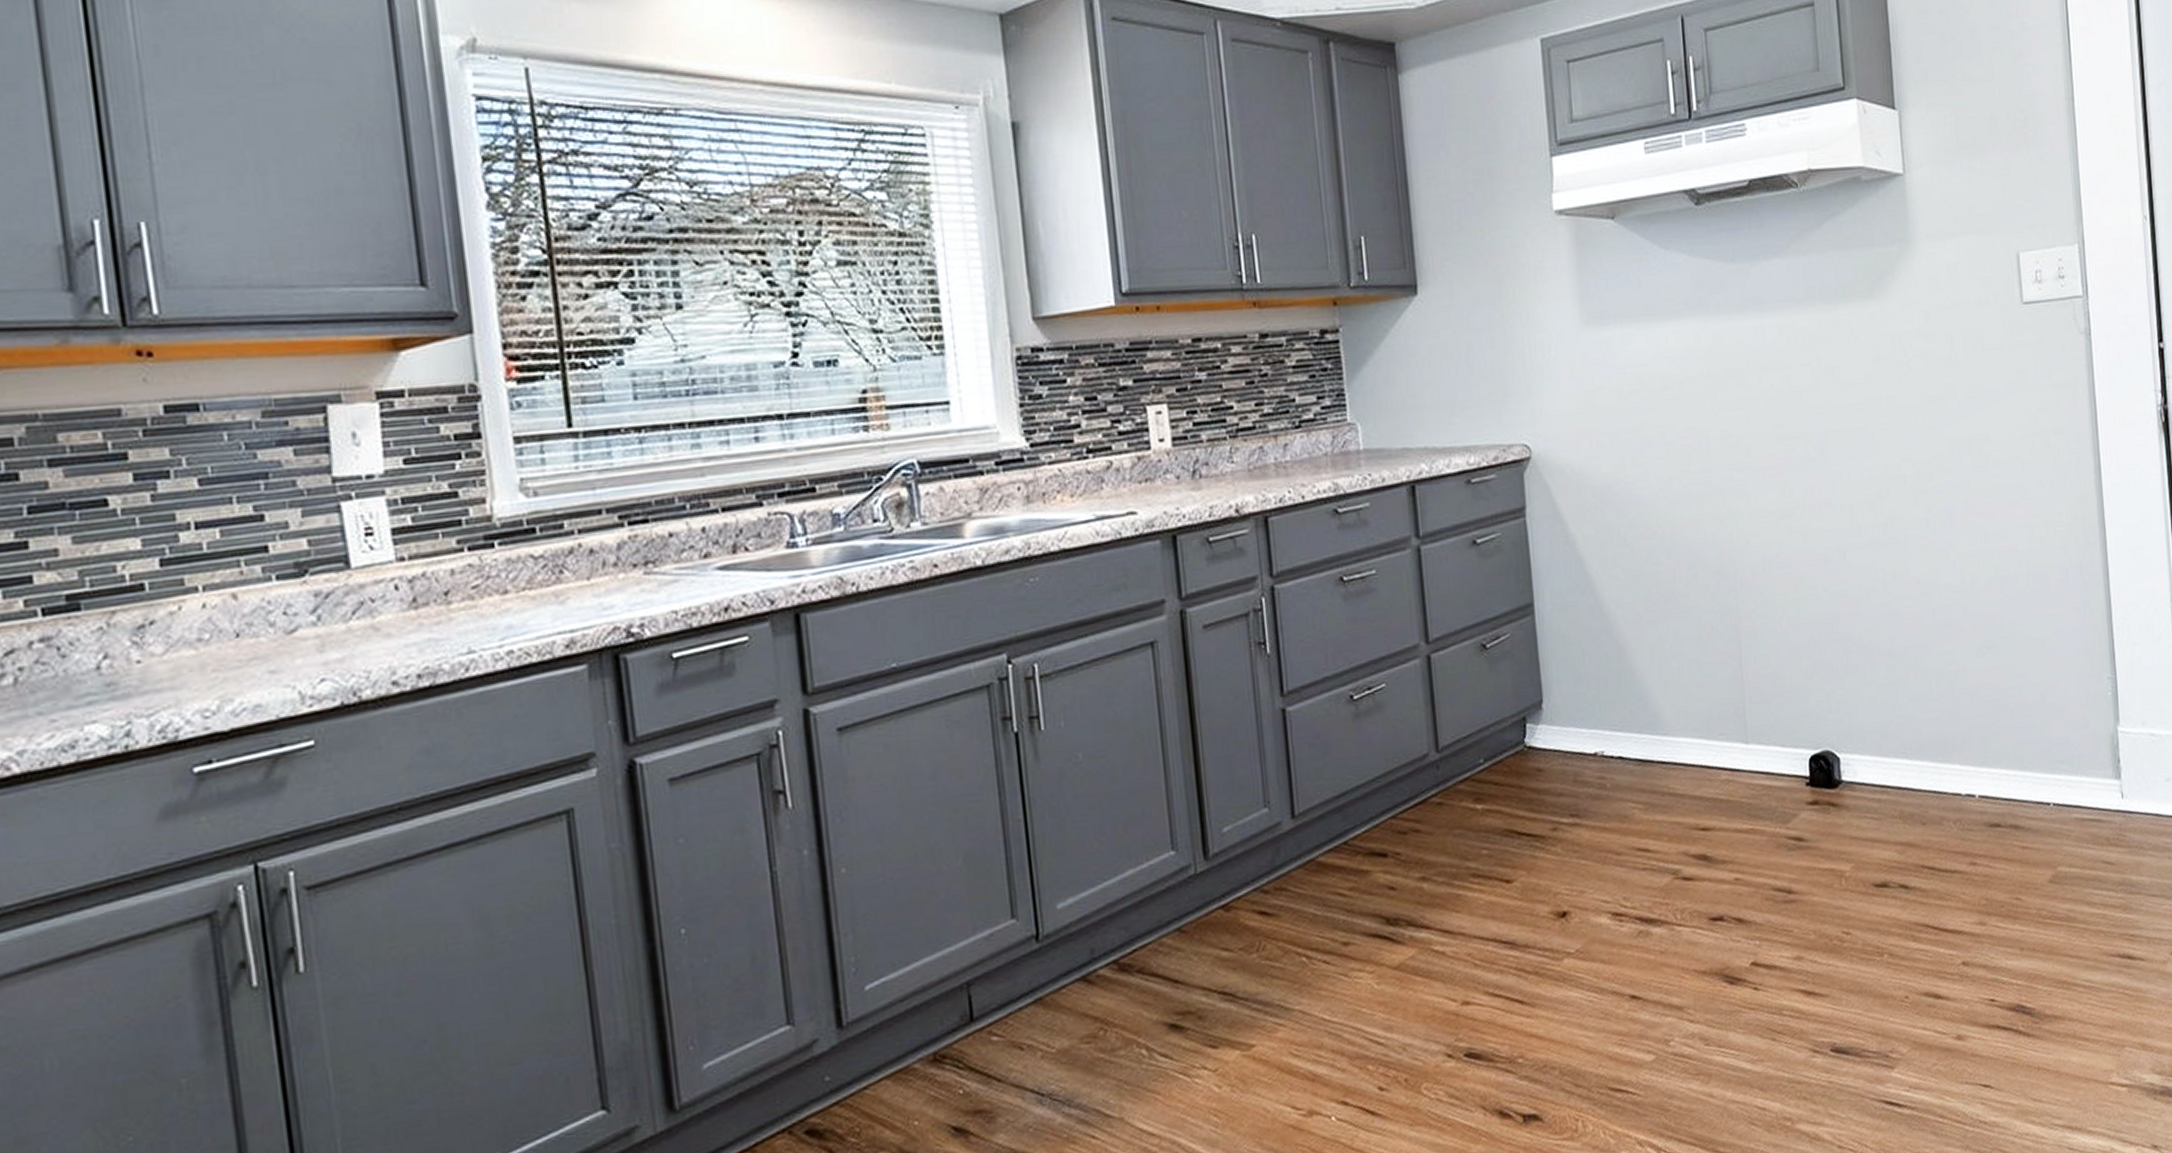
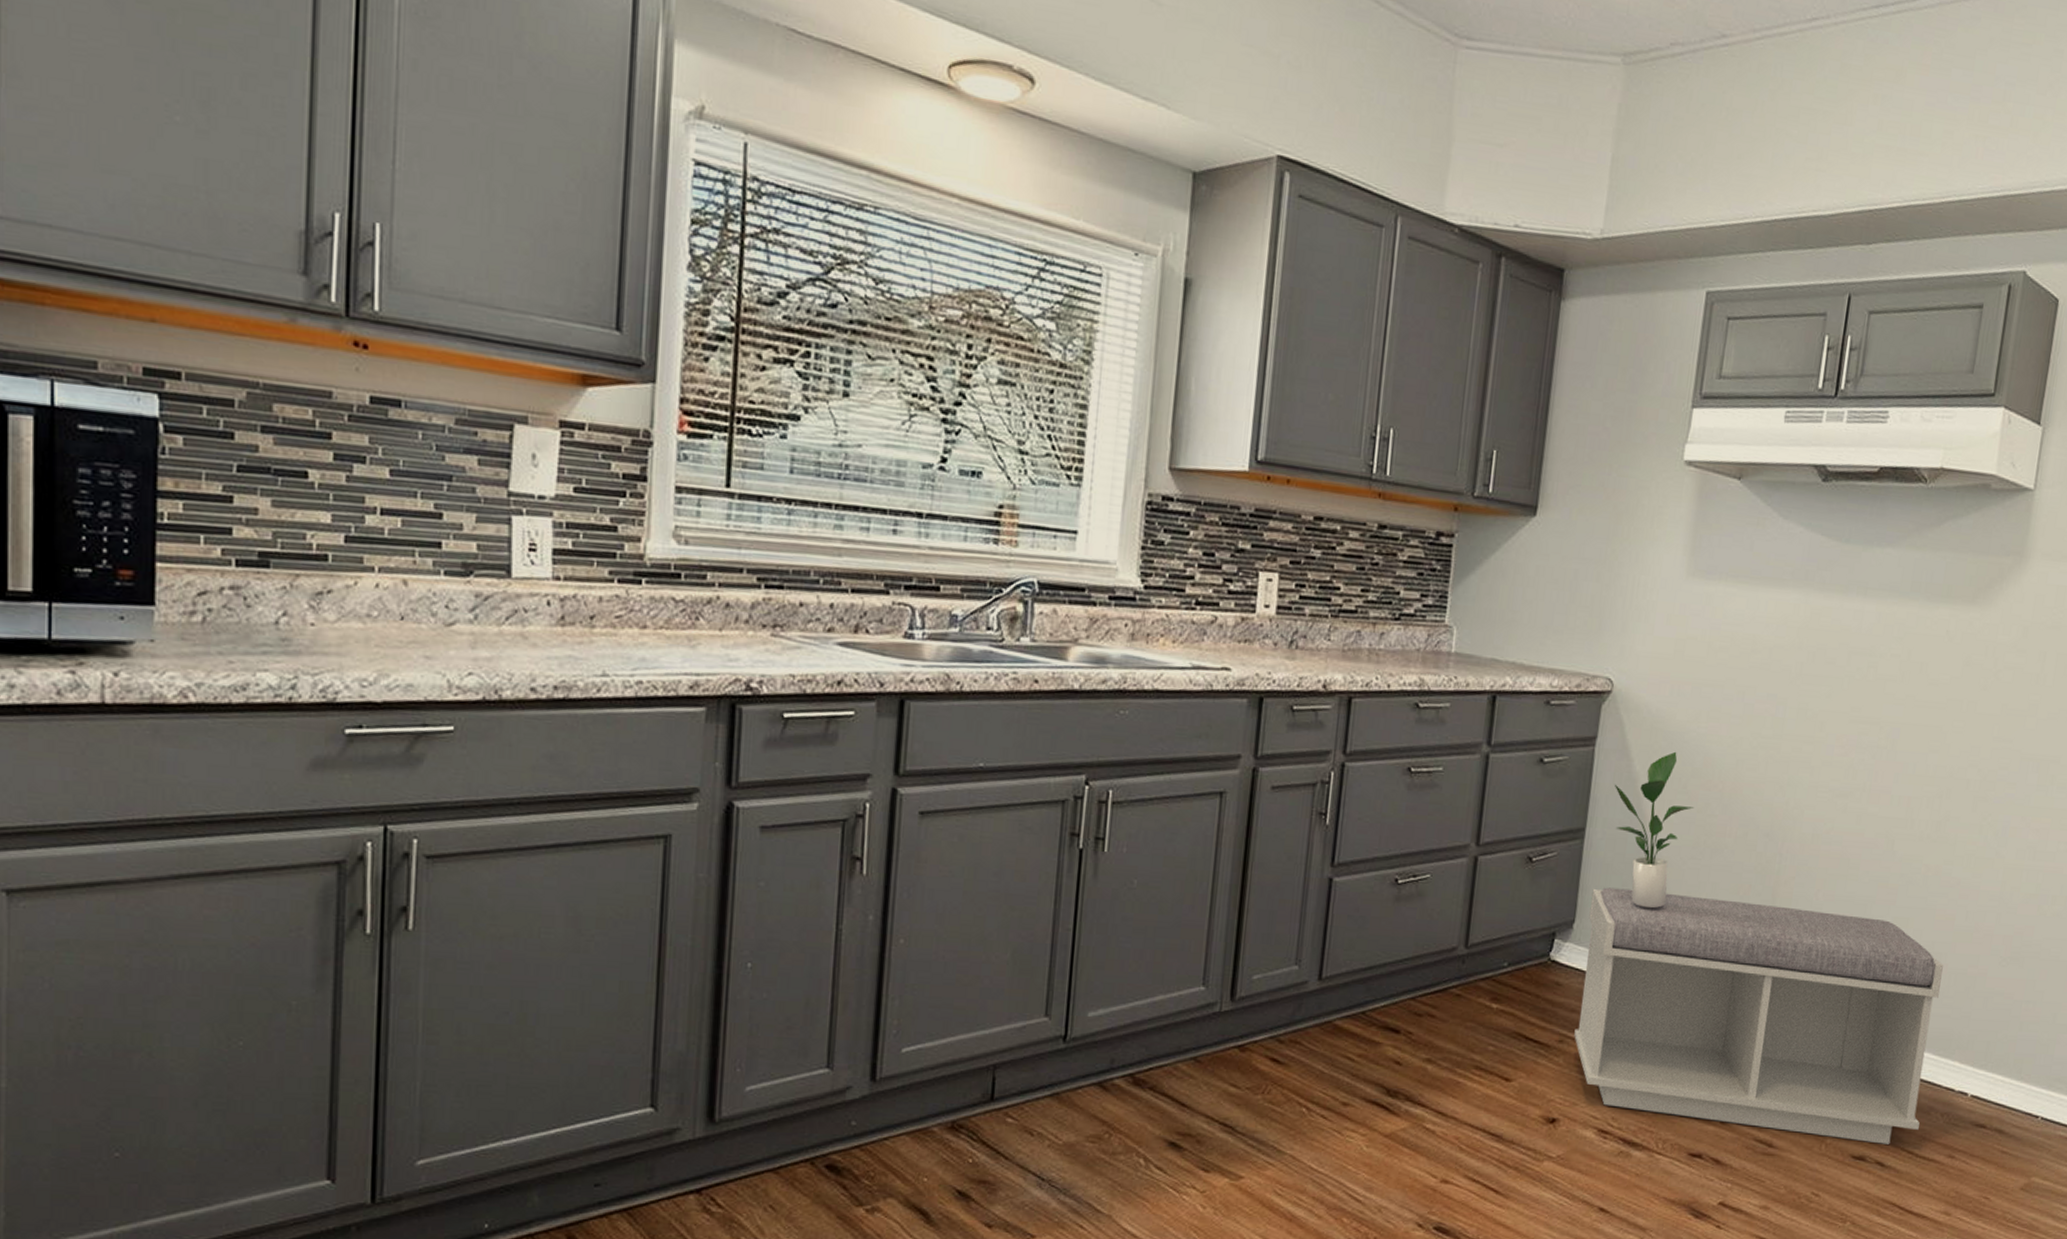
potted plant: none [1554,505,1639,673] -> present [1615,751,1695,909]
bench: none [1554,634,1935,887] -> present [1574,887,1943,1145]

